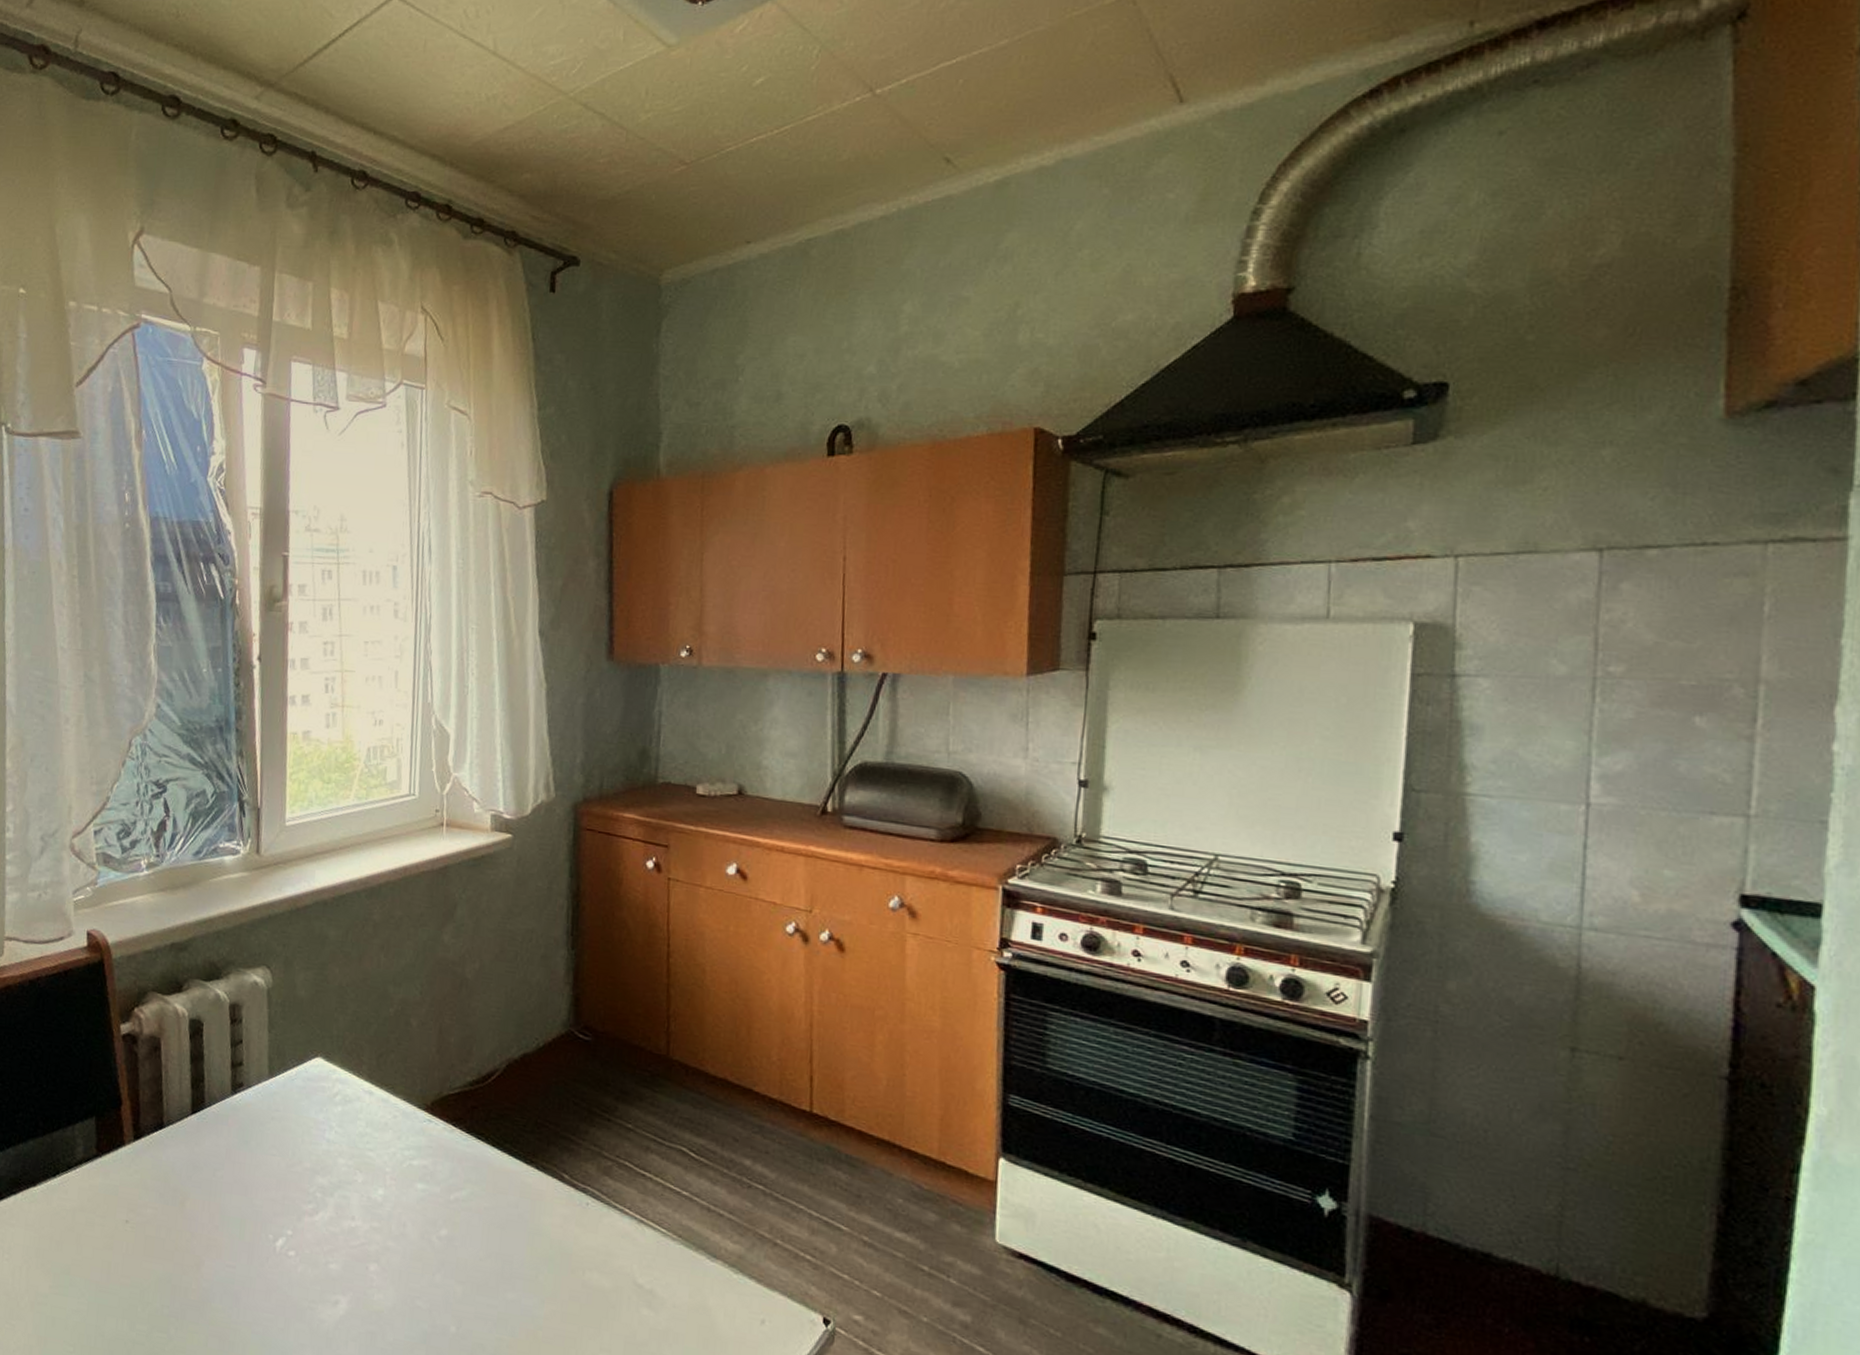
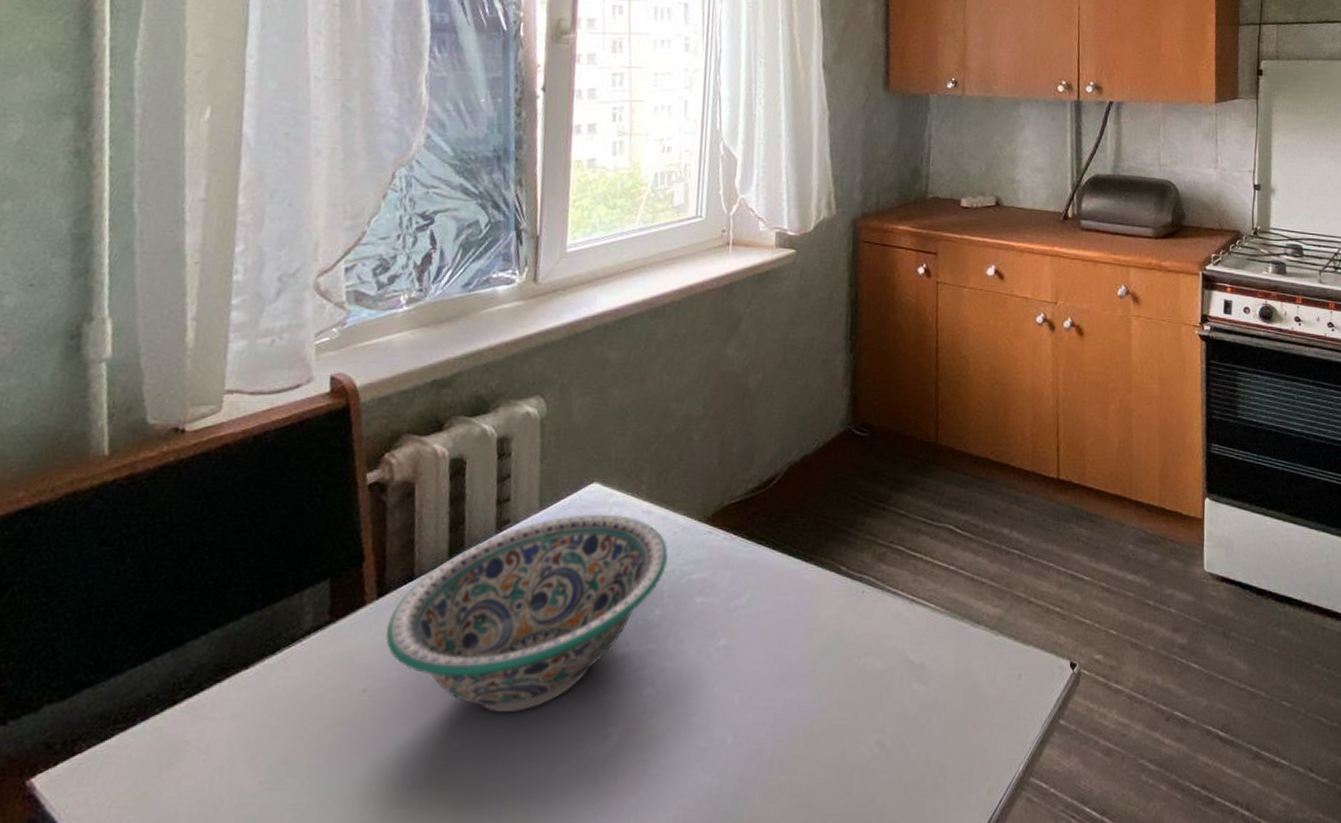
decorative bowl: none [143,1086,390,1266] -> present [386,513,668,713]

